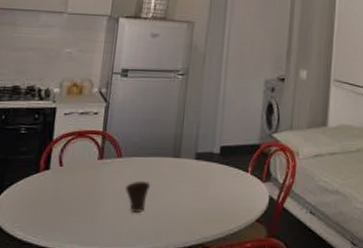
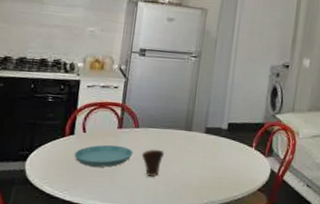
saucer: none [49,178,115,205] -> present [74,144,133,167]

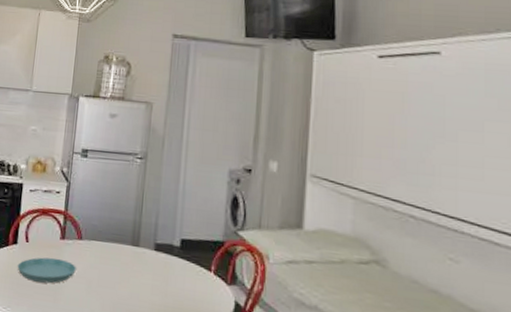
cup: present [141,149,165,177] -> none [85,266,110,299]

